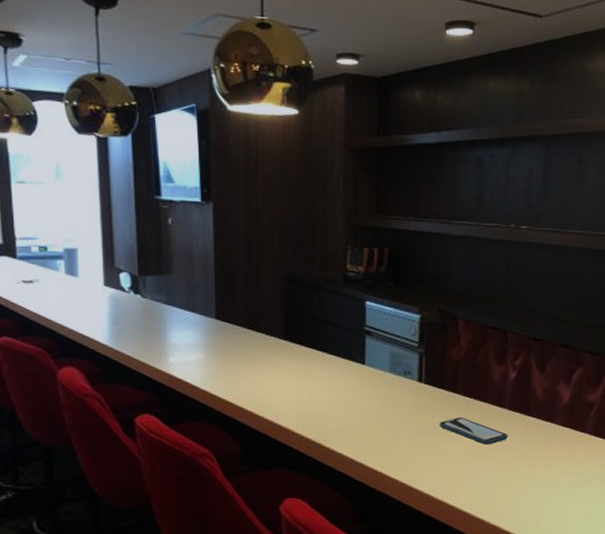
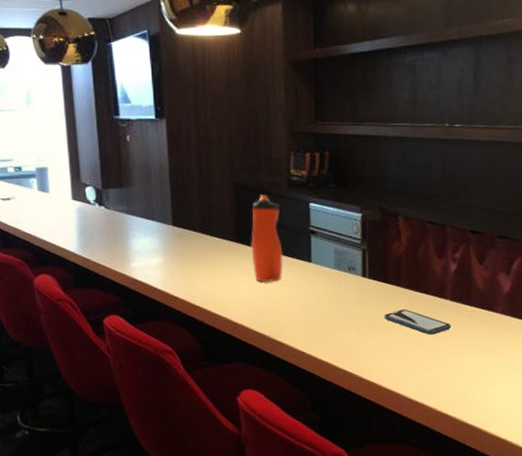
water bottle: none [301,290,335,385] -> present [251,195,283,283]

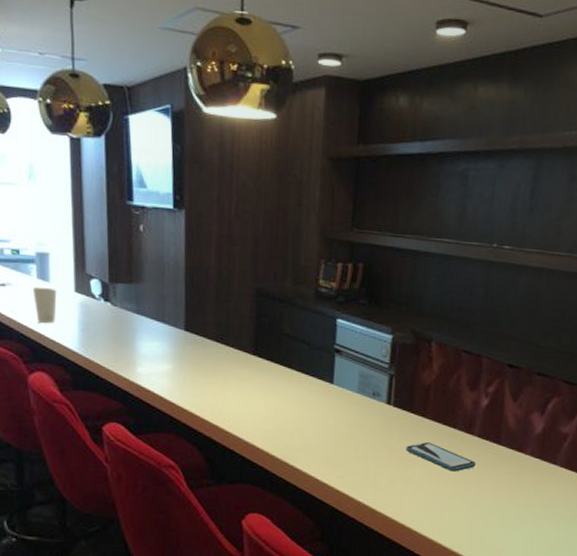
cup: none [35,199,56,230] -> present [33,287,57,323]
water bottle: present [251,195,283,283] -> none [268,305,304,402]

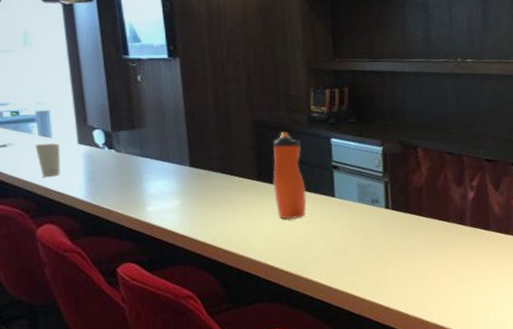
water bottle: none [268,305,304,402] -> present [272,132,307,220]
smartphone: present [406,442,476,472] -> none [408,238,472,261]

